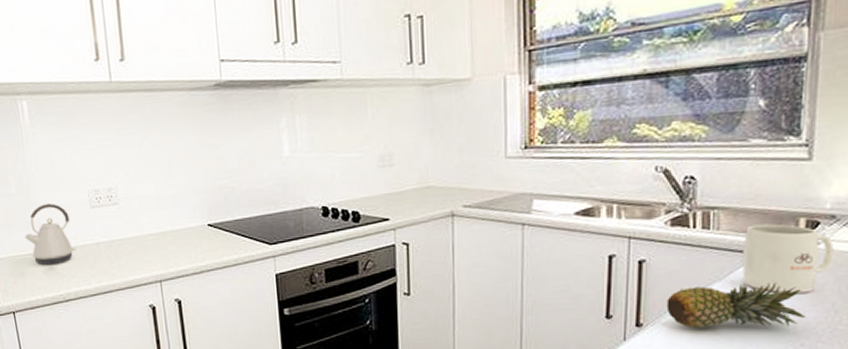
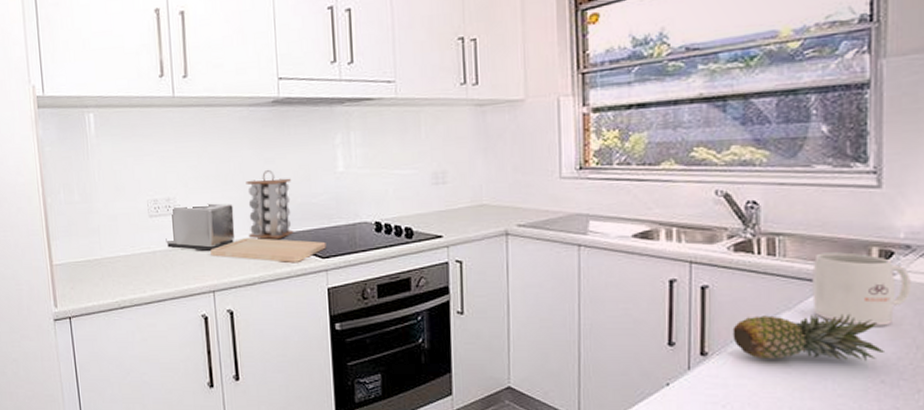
kettle: present [24,203,76,266] -> none [84,212,133,273]
toaster: none [109,191,181,241] -> present [166,203,235,251]
cutting board: none [155,226,274,250] -> present [210,238,326,262]
spice rack: none [189,155,240,228] -> present [246,169,294,240]

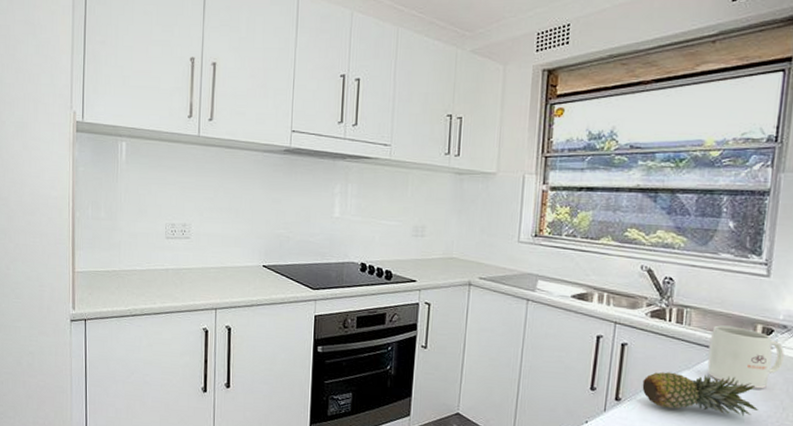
toaster: present [166,203,235,251] -> none [178,230,241,273]
cutting board: present [210,238,326,262] -> none [217,265,318,291]
spice rack: present [246,169,294,240] -> none [251,208,293,269]

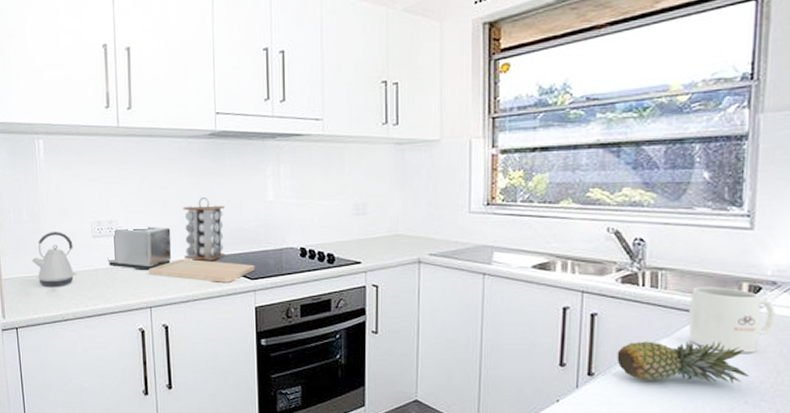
kettle: none [105,230,148,284] -> present [31,232,77,288]
toaster: none [178,230,241,273] -> present [107,226,172,270]
cutting board: none [217,265,318,291] -> present [149,259,255,282]
spice rack: none [251,208,293,269] -> present [183,196,226,262]

